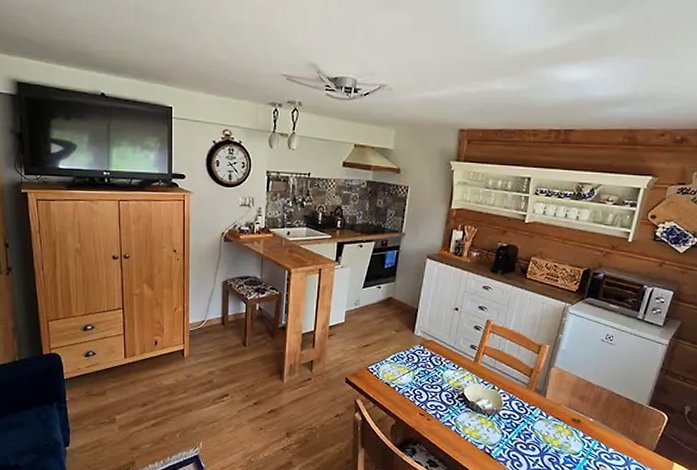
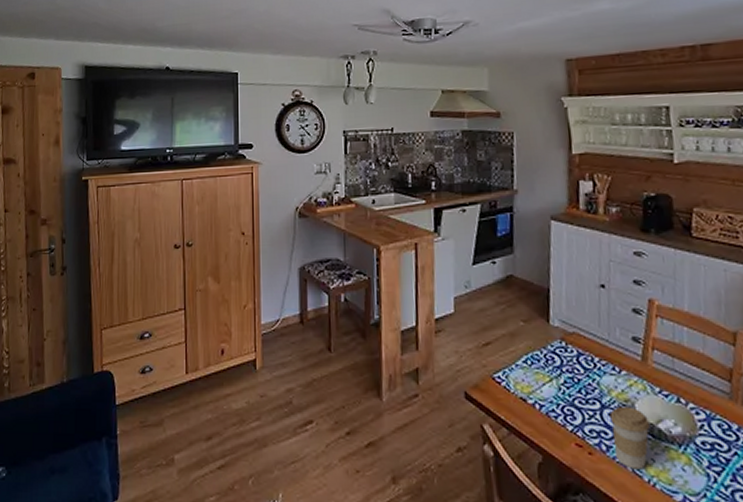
coffee cup: none [445,390,472,430] -> present [609,406,651,470]

